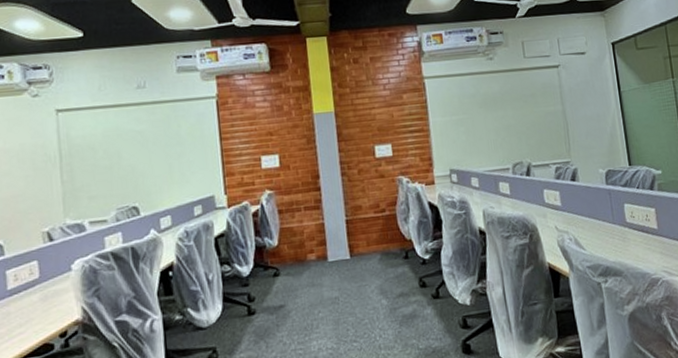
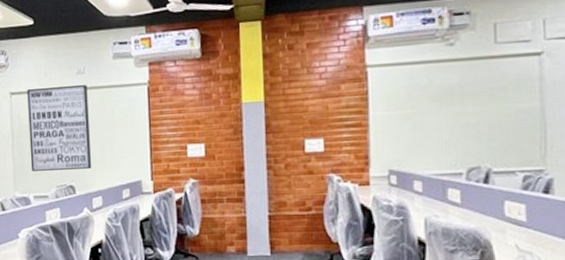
wall art: none [77,100,158,194] -> present [27,85,92,171]

